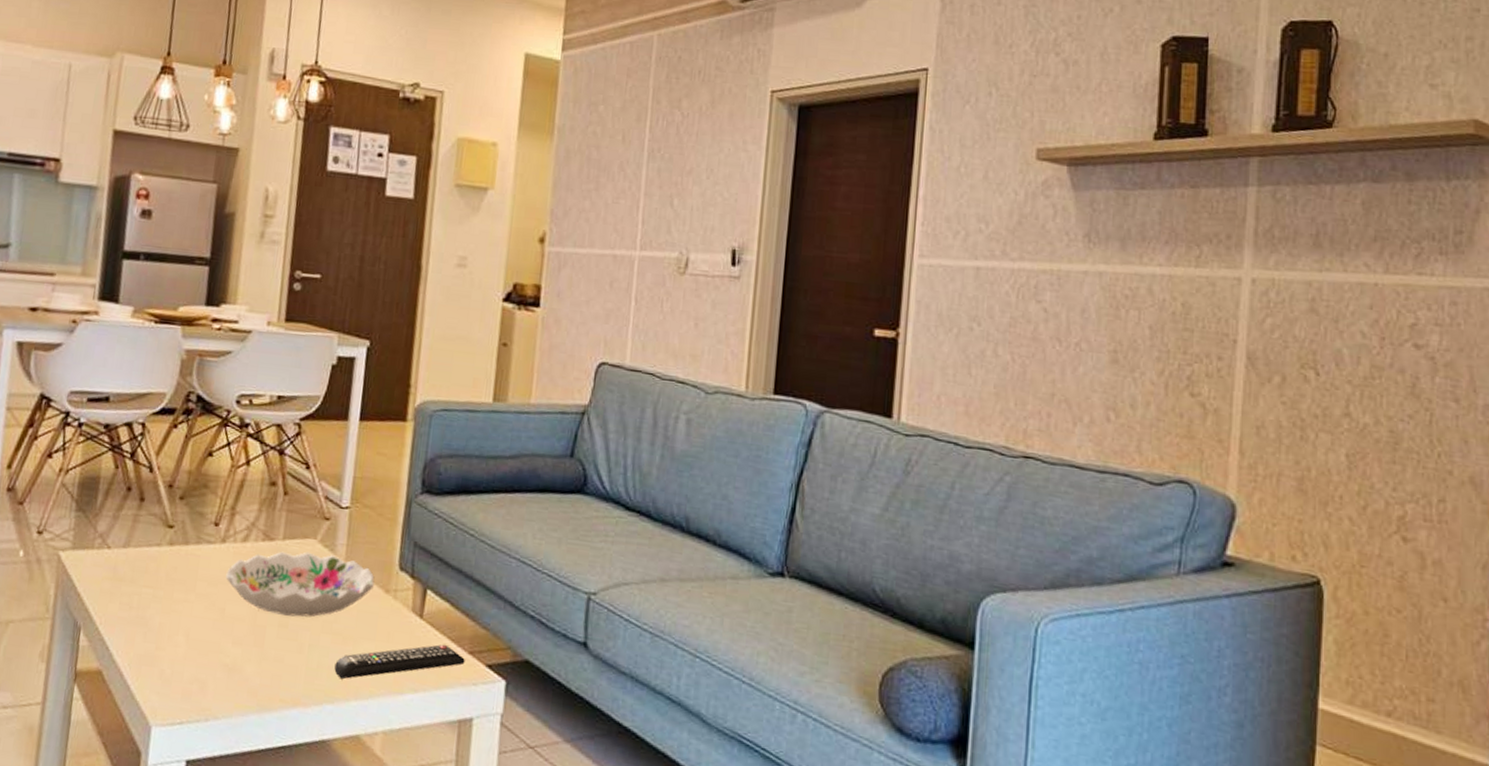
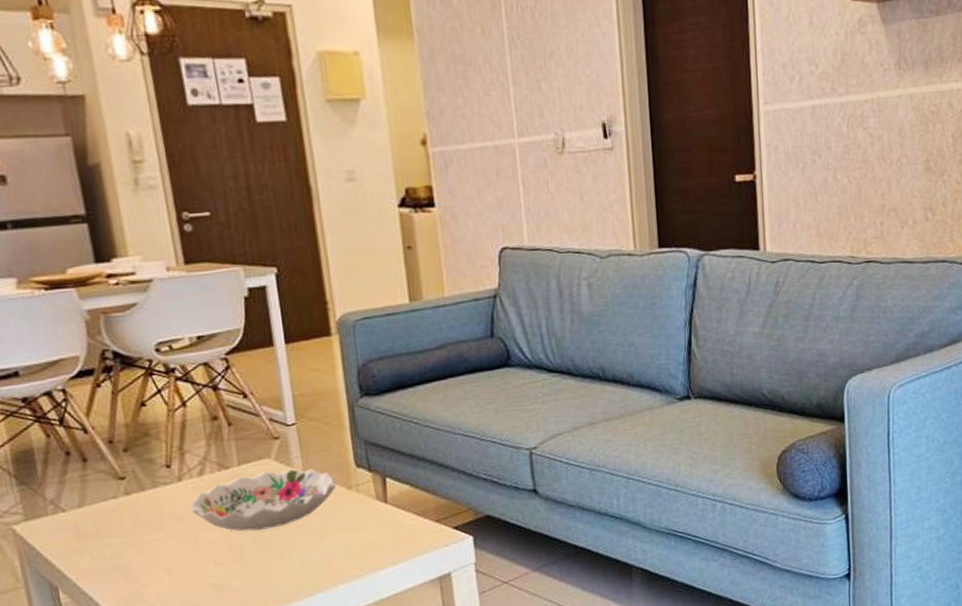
remote control: present [334,644,465,680] -> none [316,519,434,571]

